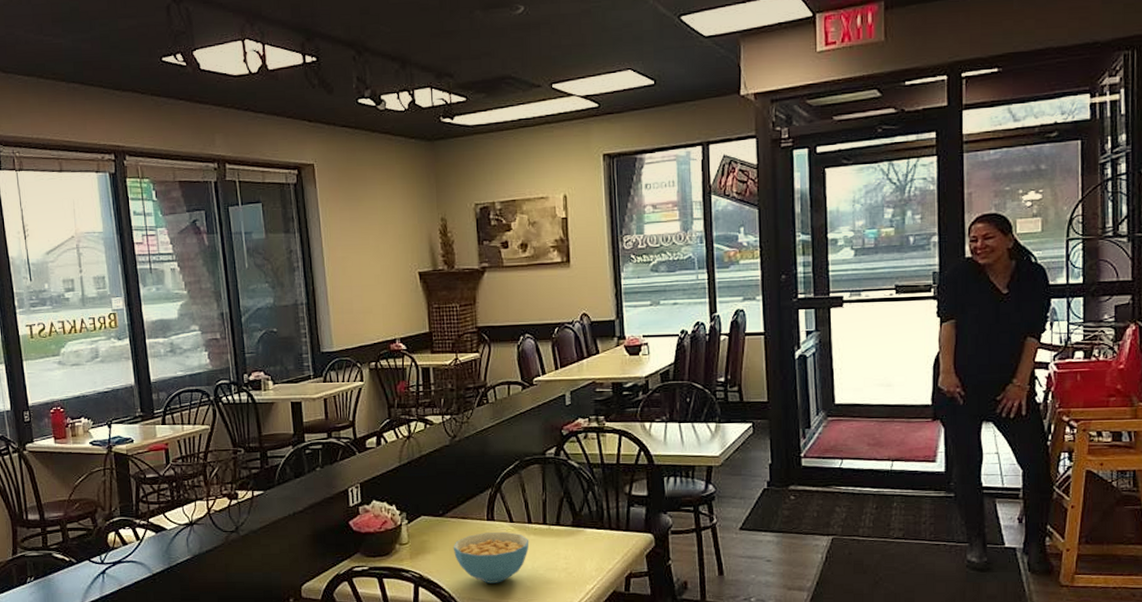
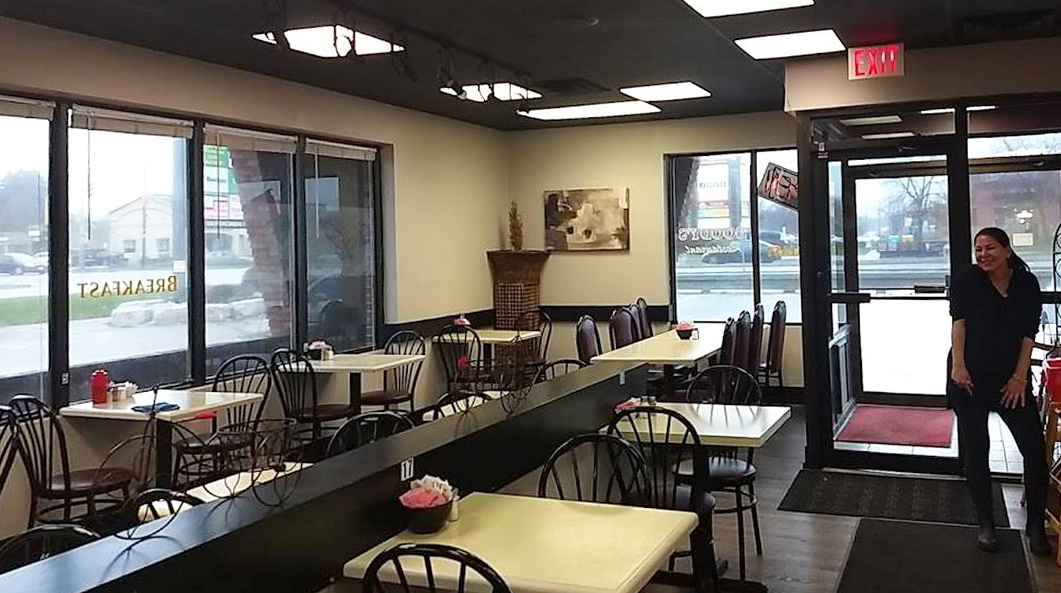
cereal bowl: present [453,532,529,583] -> none [503,510,579,562]

